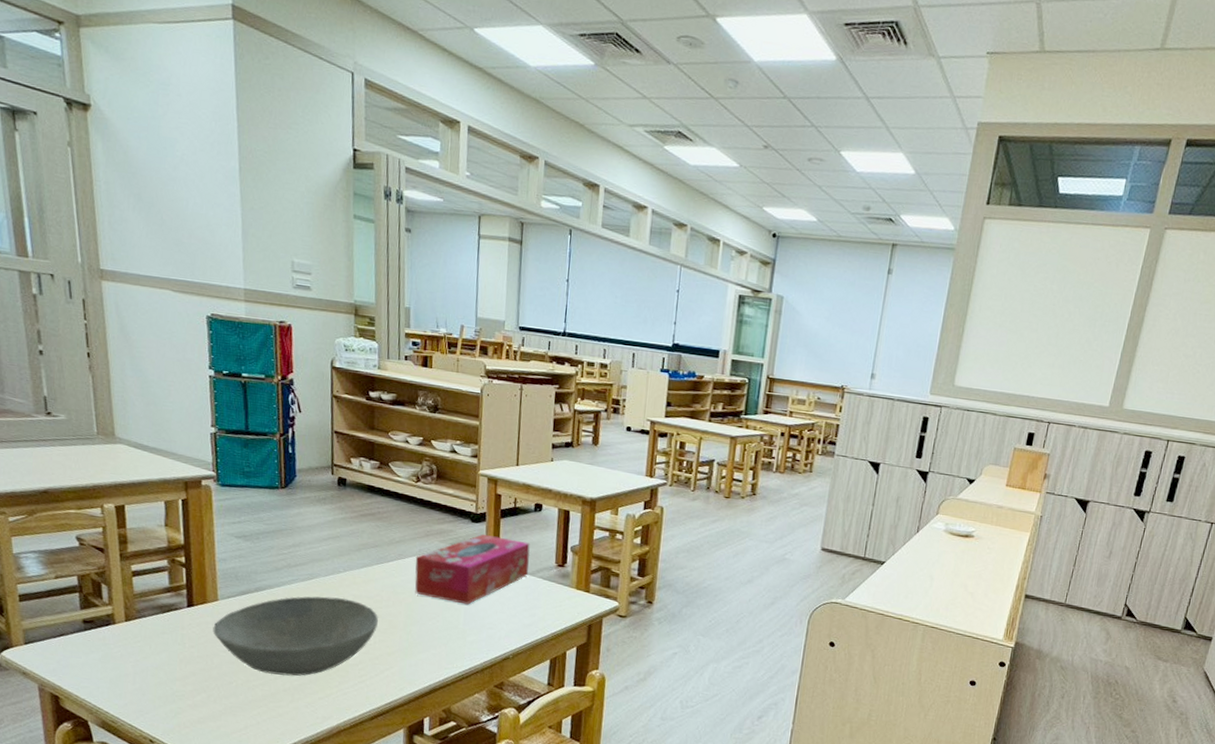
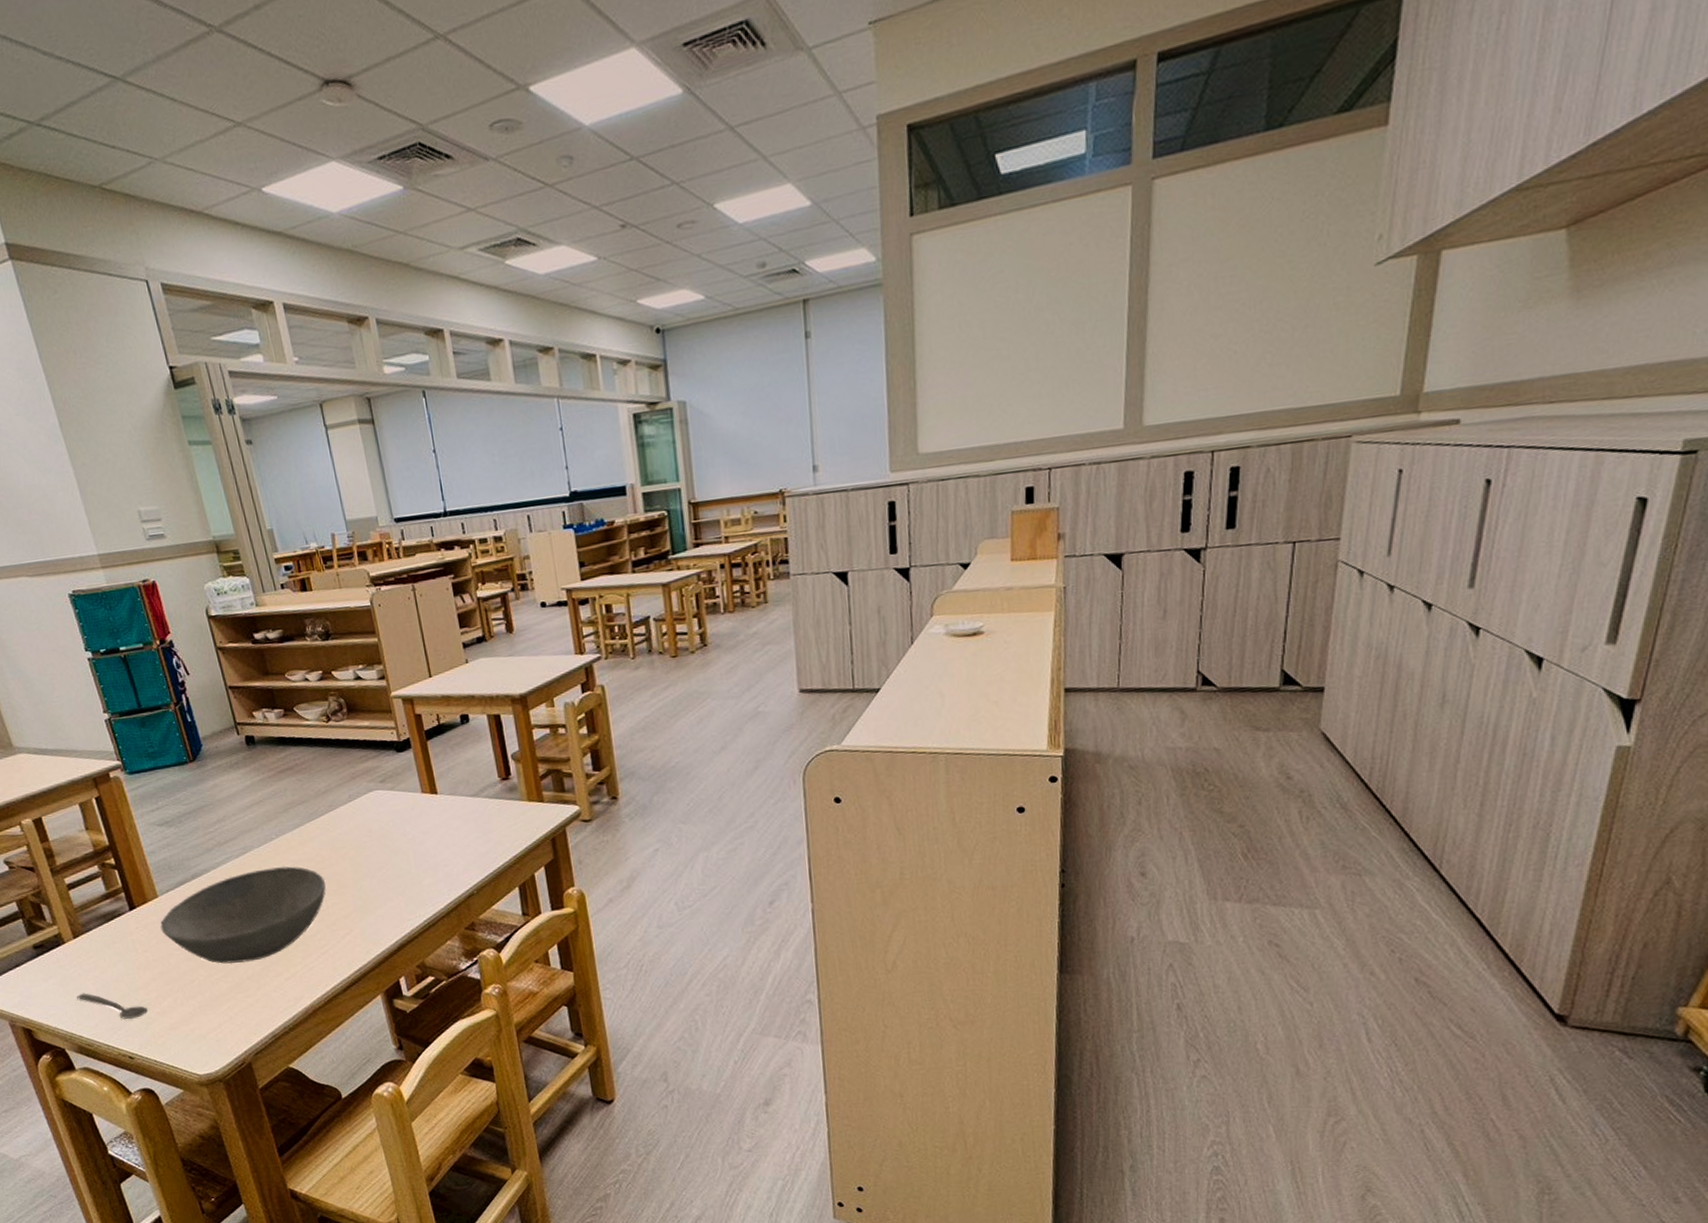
spoon: none [112,673,180,706] -> present [76,993,148,1019]
tissue box: present [415,534,530,605] -> none [347,761,472,846]

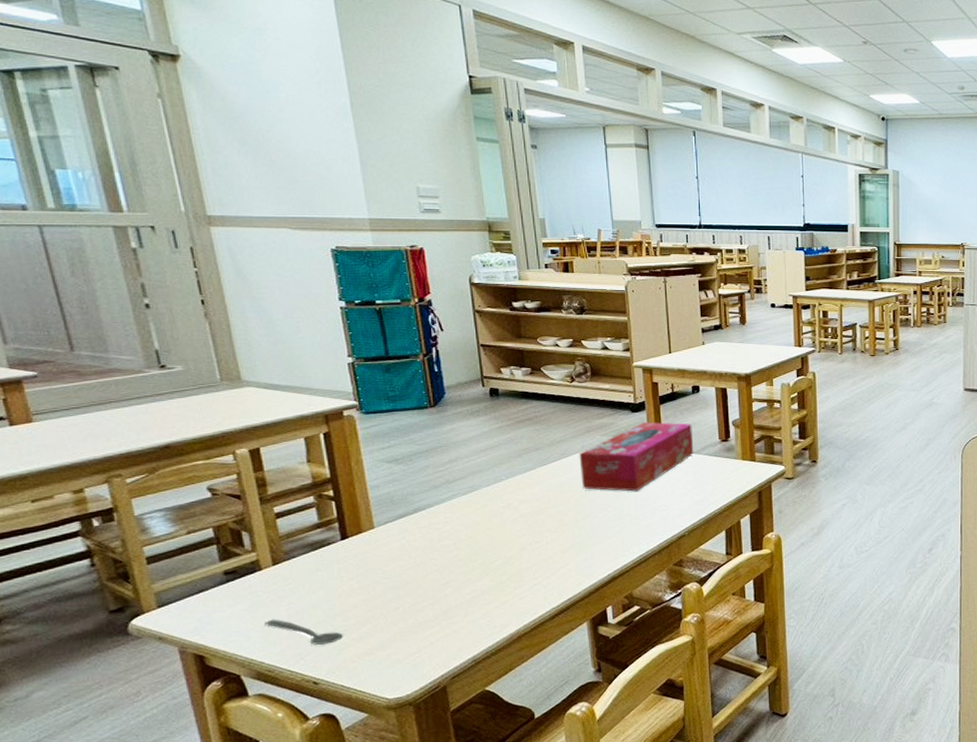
bowl: present [160,866,326,964] -> none [372,505,548,593]
tissue box: none [347,761,472,846] -> present [579,422,694,492]

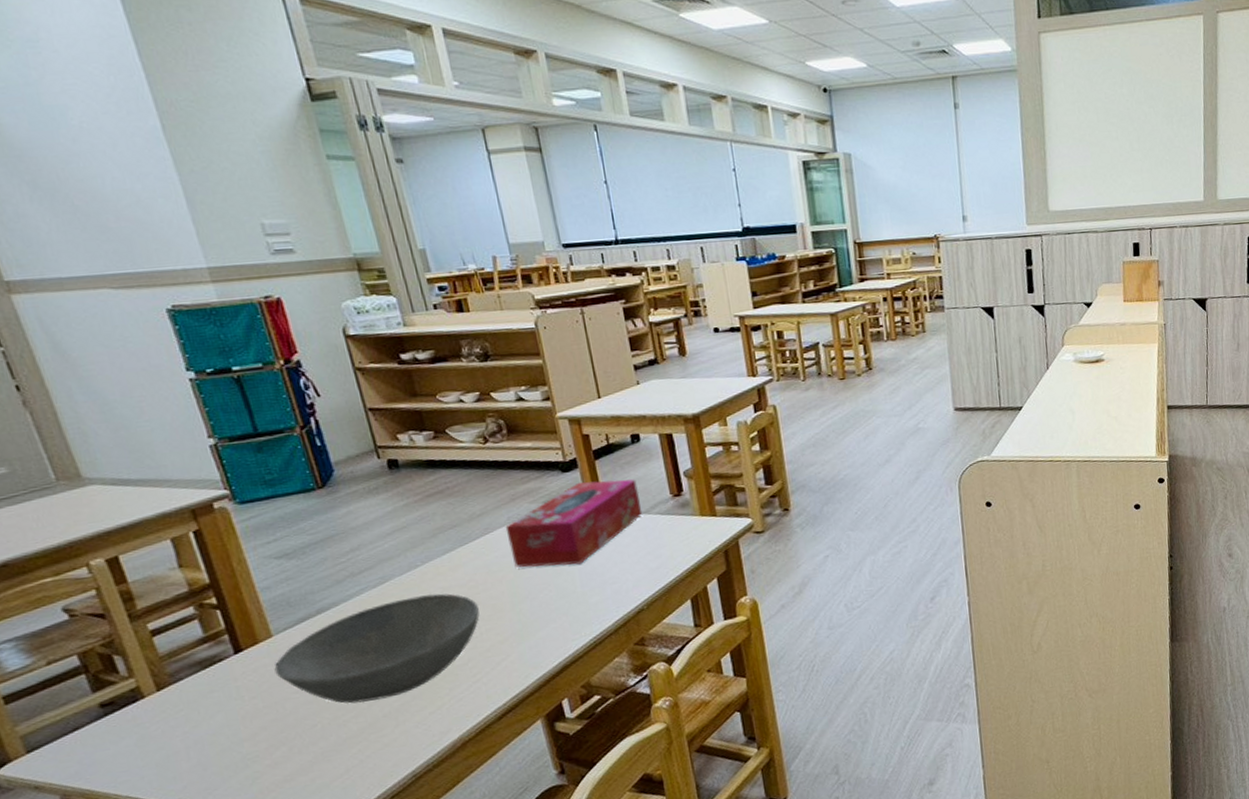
spoon: present [263,619,343,645] -> none [157,752,255,777]
bowl: none [372,505,548,593] -> present [274,593,480,704]

